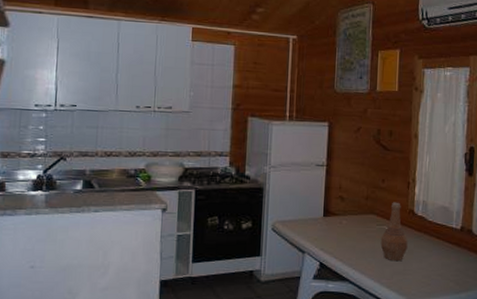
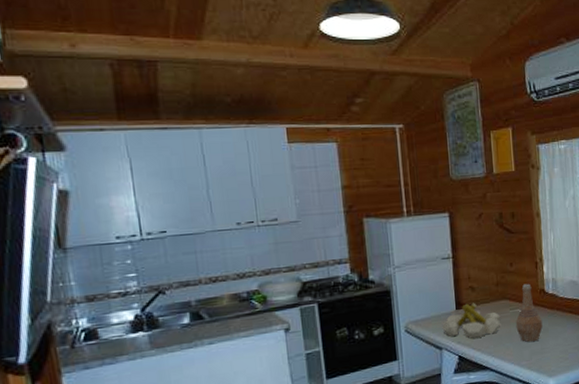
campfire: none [307,212,366,249] -> present [442,303,501,339]

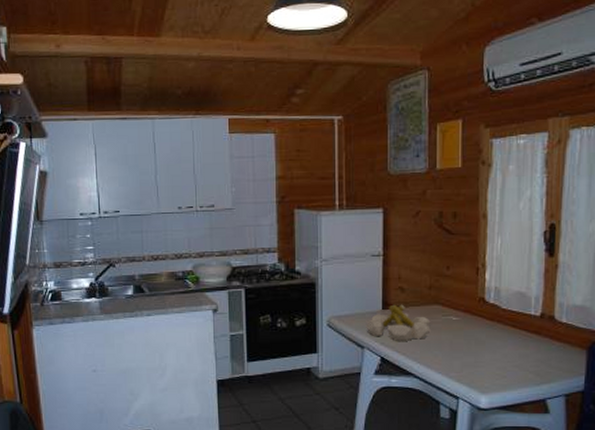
vase: present [515,283,543,343] -> none [447,290,479,354]

